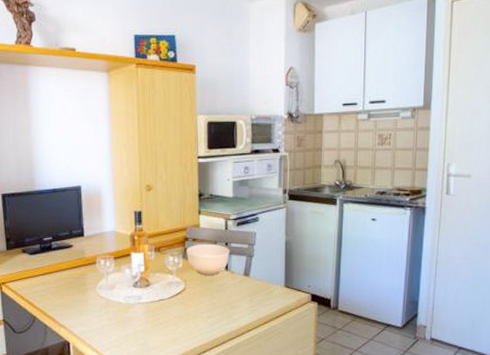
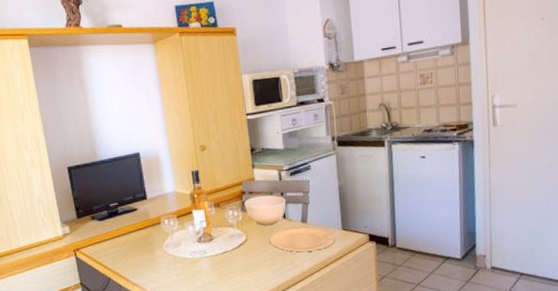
plate: none [209,280,277,307] -> present [269,226,335,252]

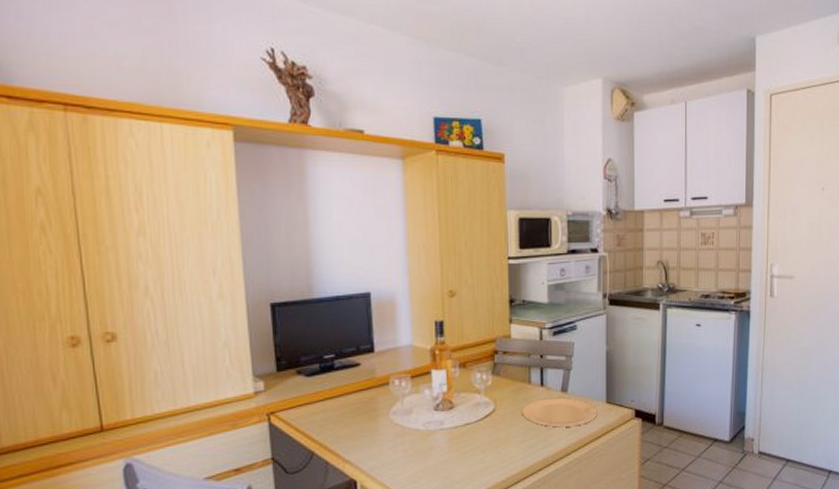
bowl: present [244,195,286,225] -> none [496,356,546,393]

